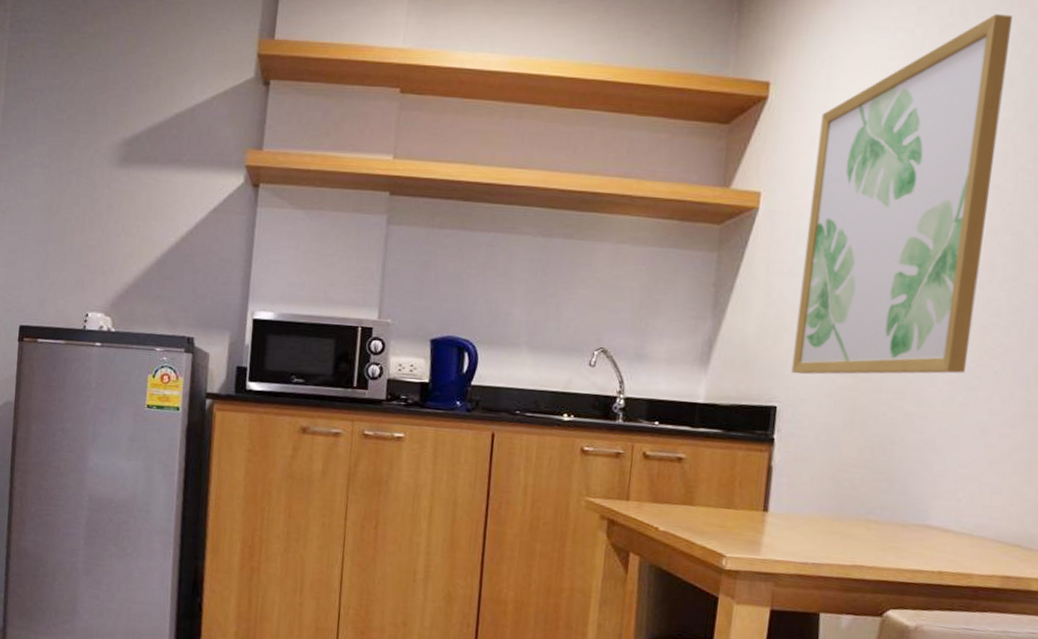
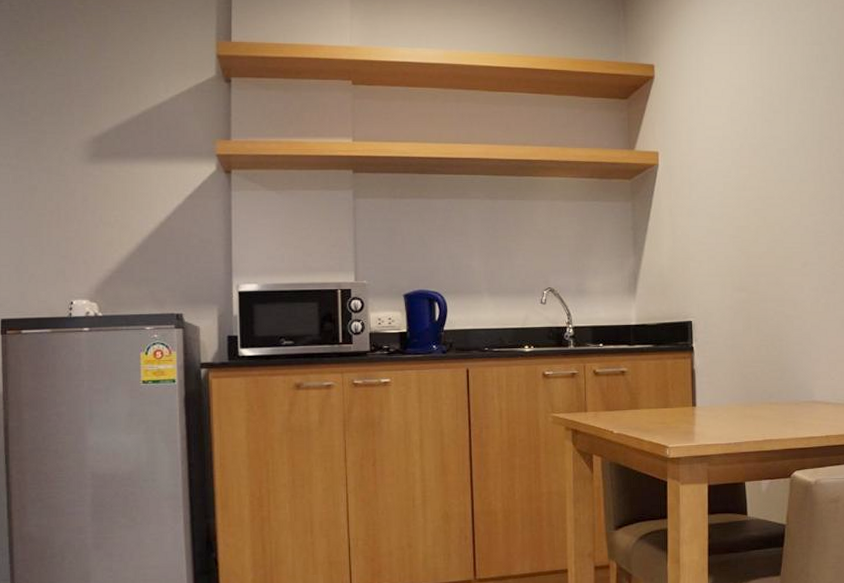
wall art: present [791,14,1012,375] -> none [696,8,825,294]

